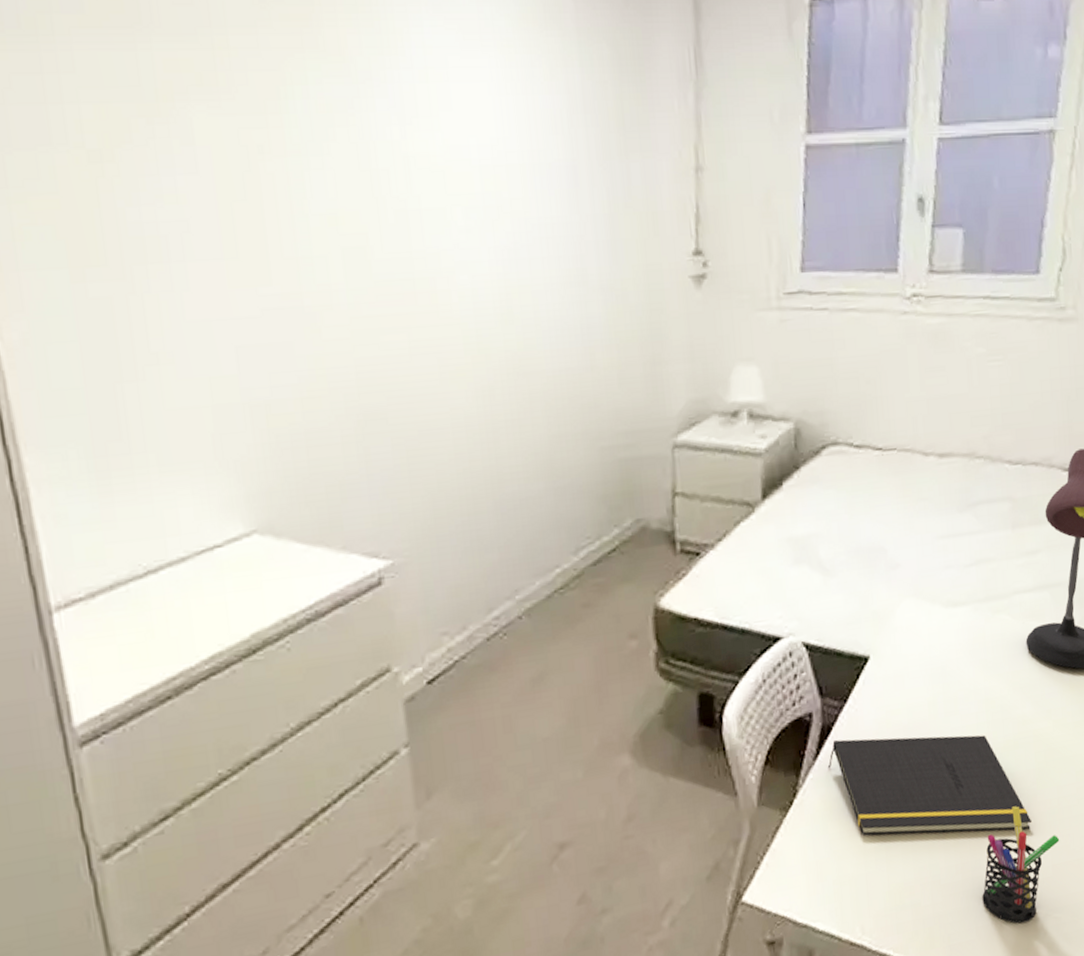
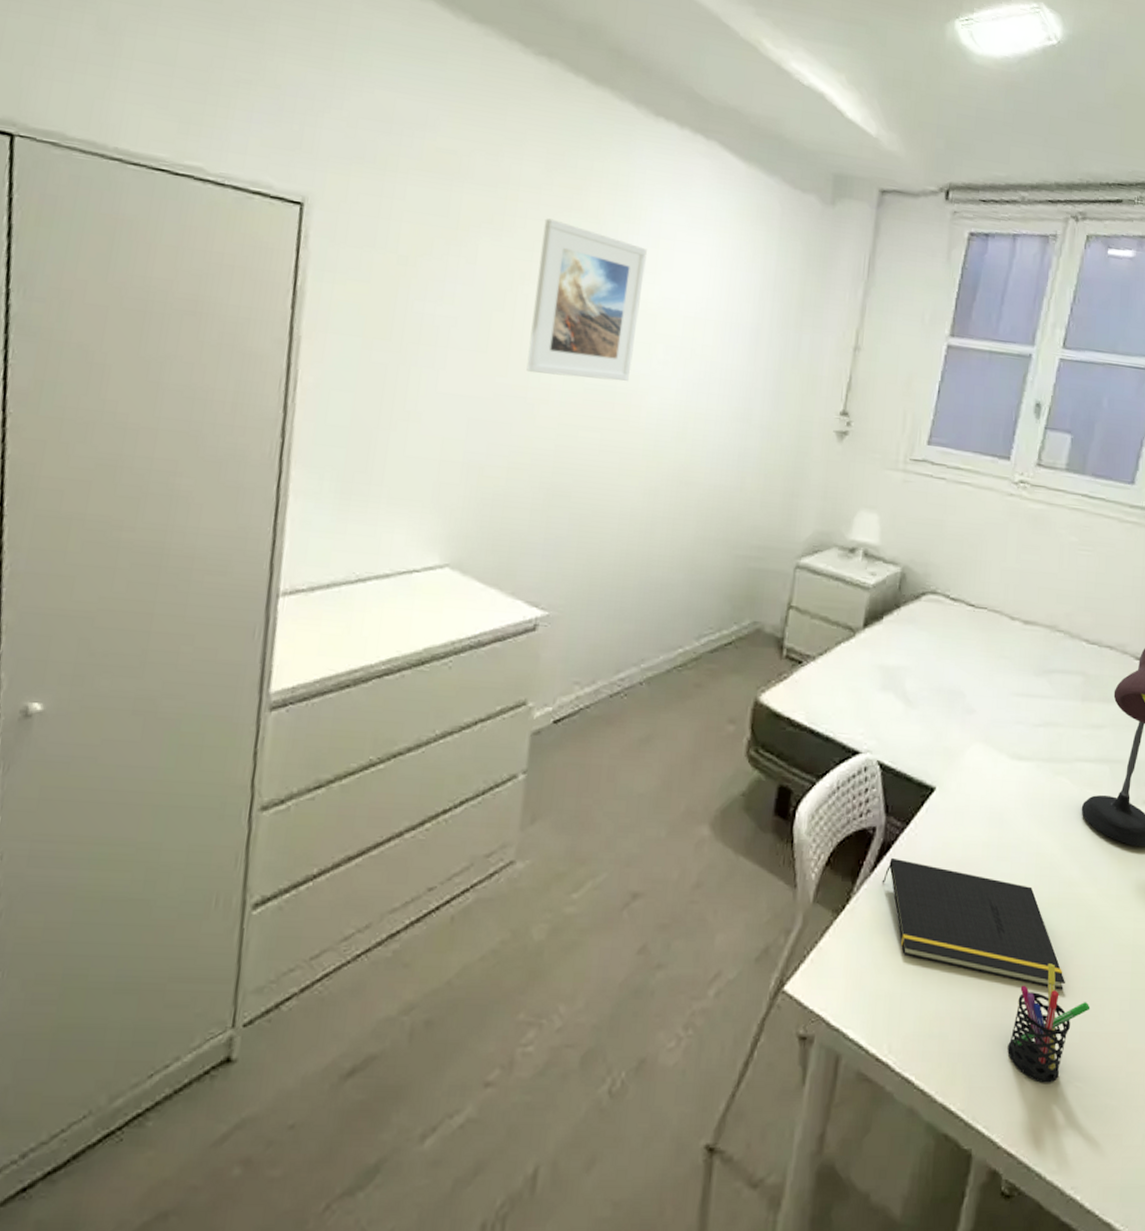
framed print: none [272,66,427,274] -> present [526,218,647,381]

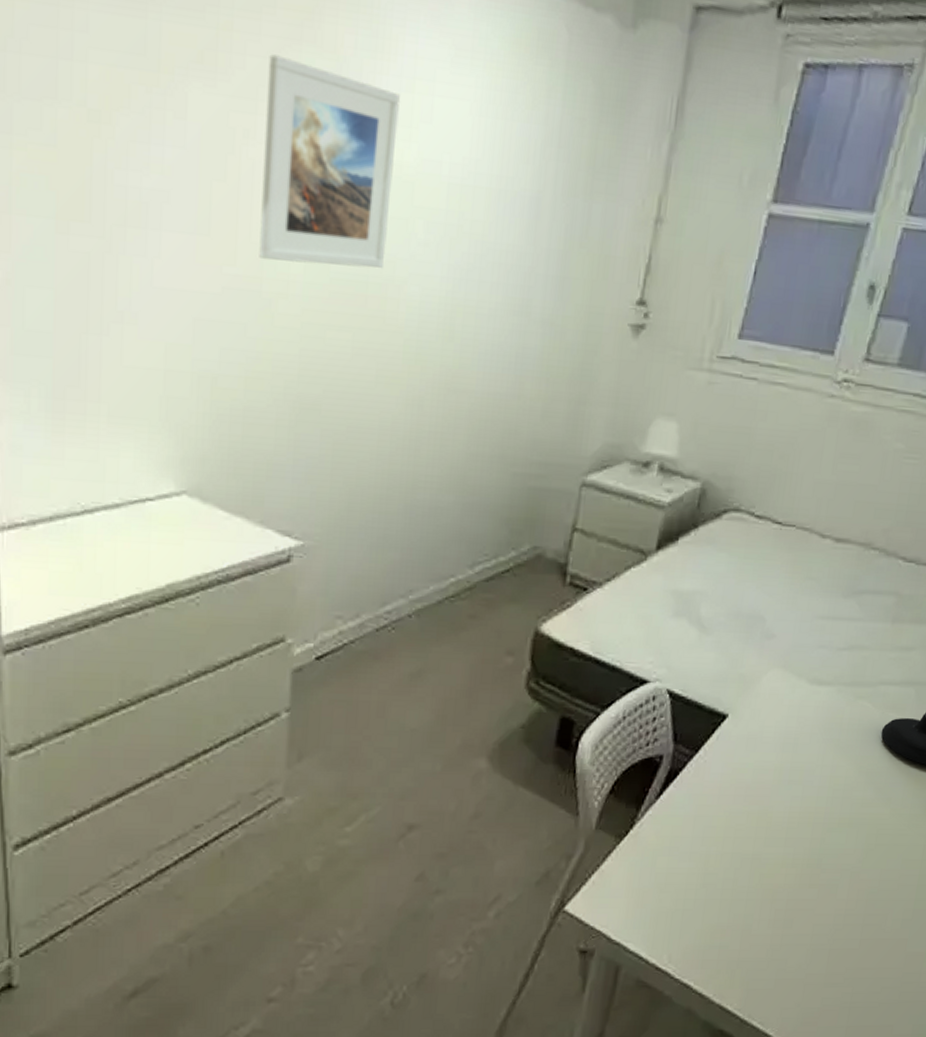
notepad: present [881,857,1065,990] -> none [667,784,850,903]
pen holder: present [1007,963,1091,1083] -> none [786,879,873,984]

